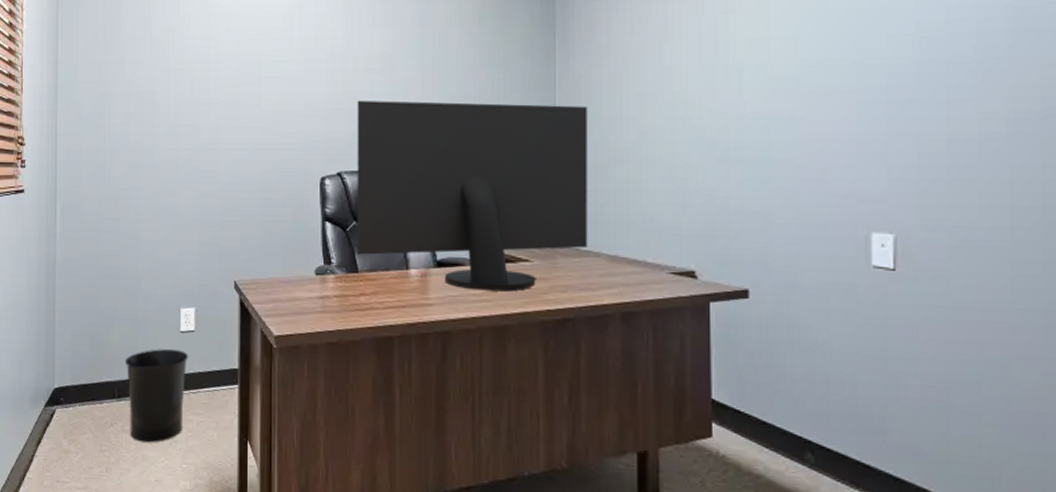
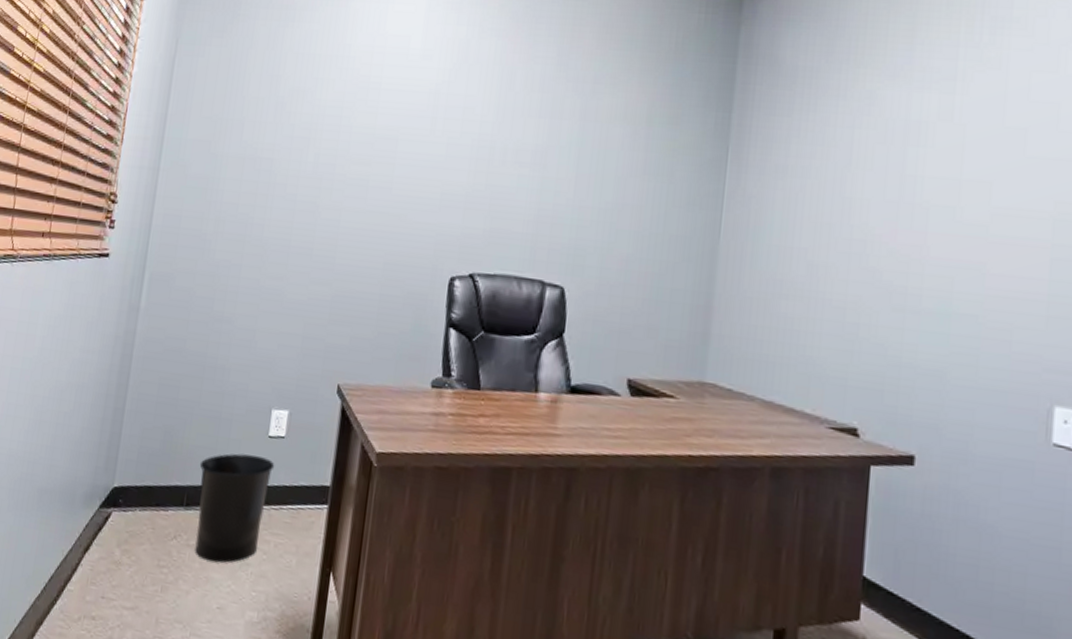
computer monitor: present [357,100,588,292] -> none [481,195,756,430]

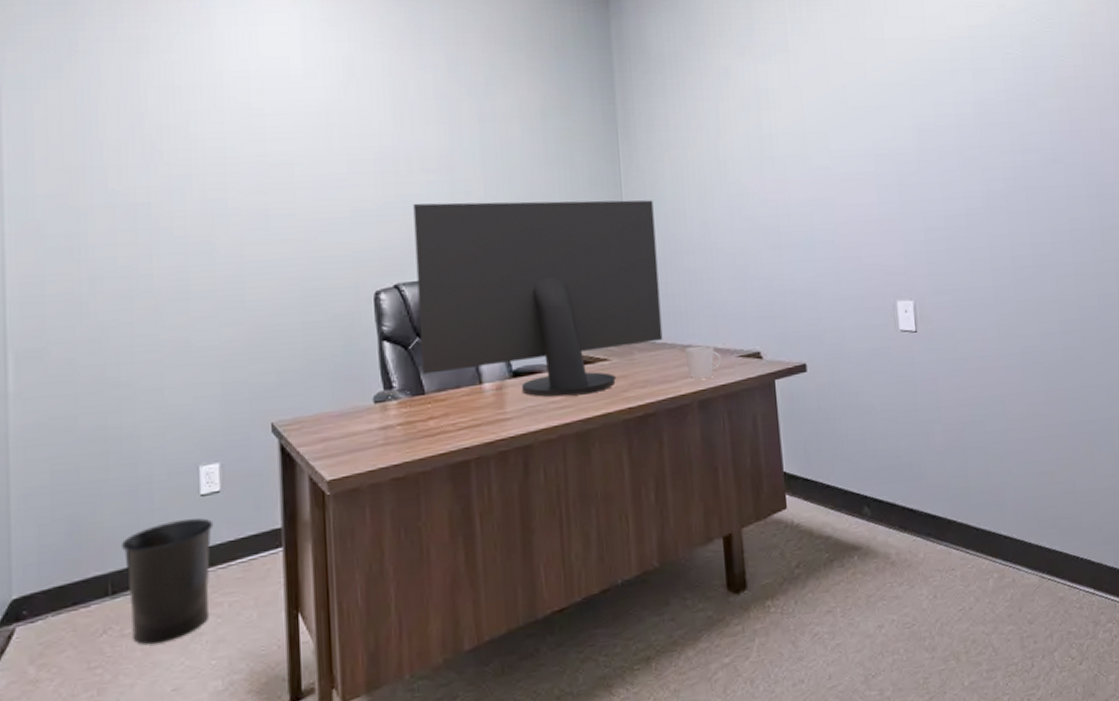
computer monitor: none [481,195,756,430] -> present [413,200,663,398]
cup: none [764,403,809,445] -> present [684,345,722,380]

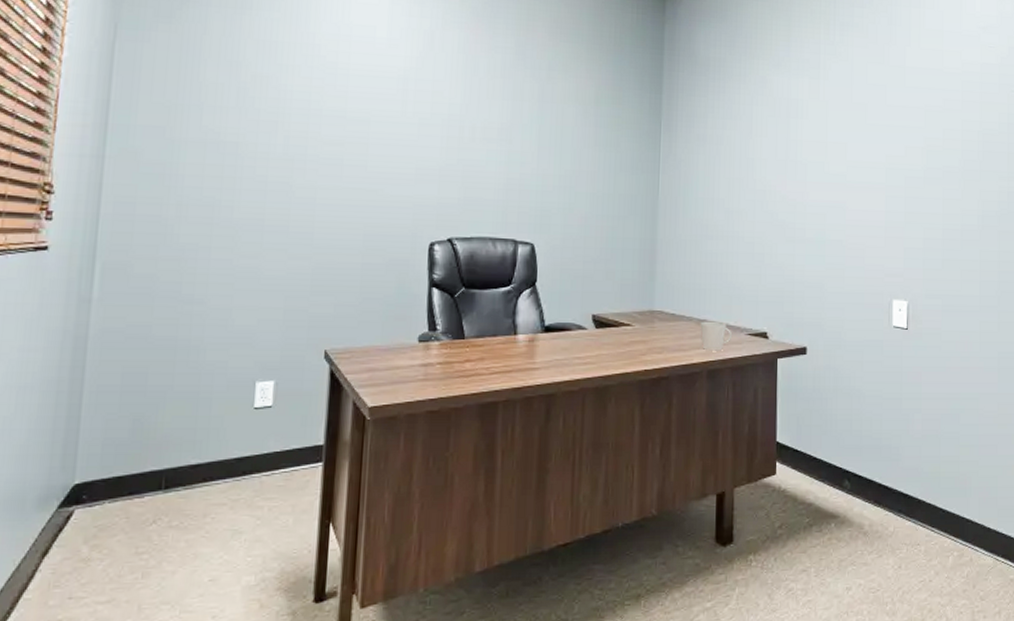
waste bin: present [120,518,214,644] -> none [177,429,263,536]
computer monitor: present [413,200,663,398] -> none [464,168,686,354]

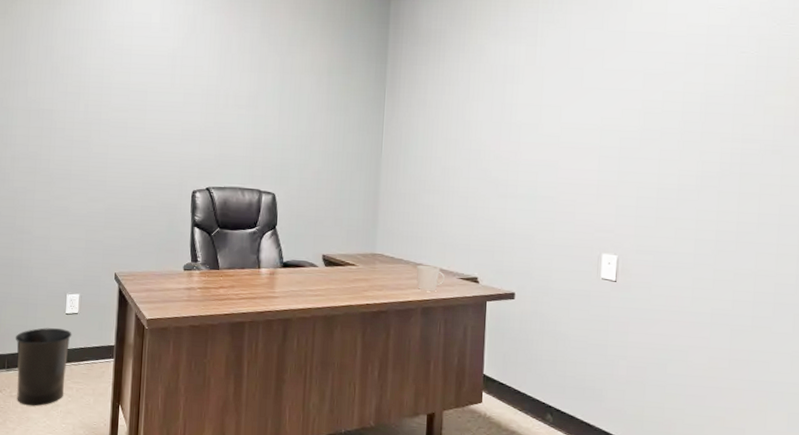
waste bin: none [177,429,263,536] -> present [15,328,72,406]

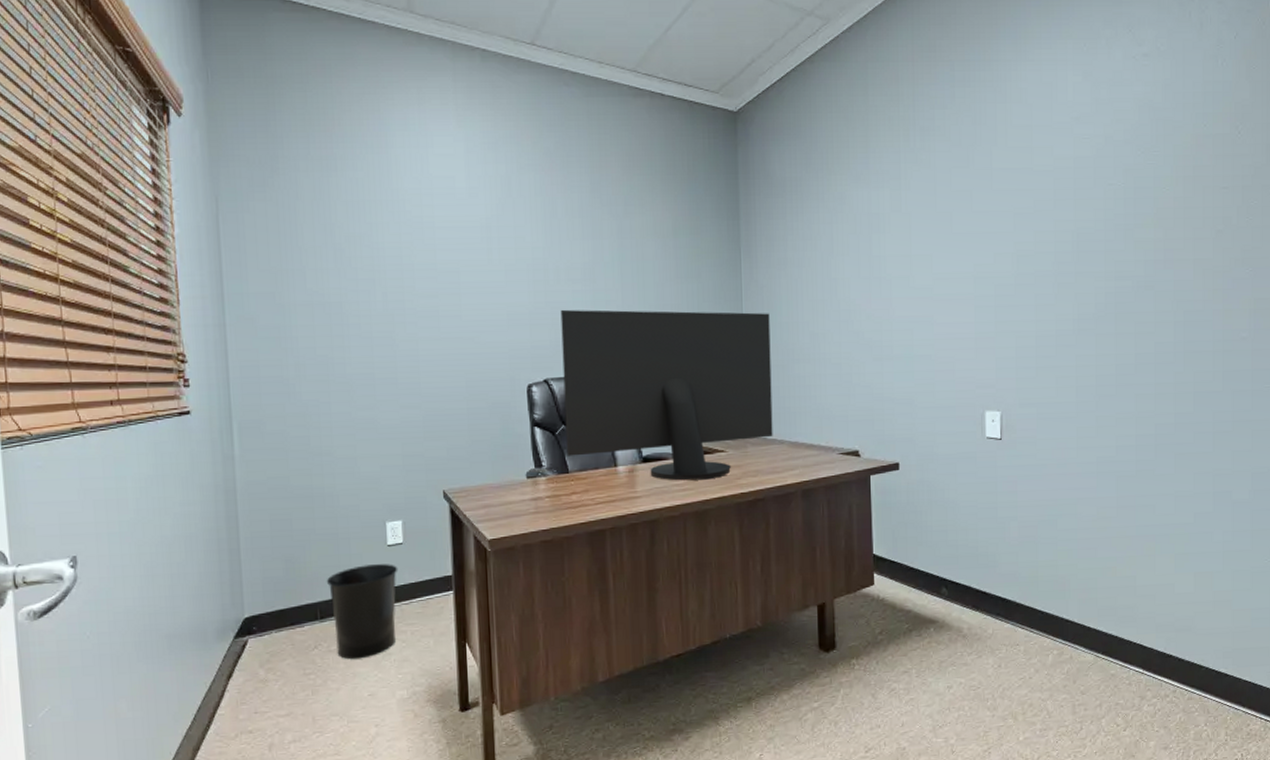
computer monitor: none [219,129,406,289] -> present [560,309,773,481]
cup: present [416,265,446,292] -> none [792,442,825,472]

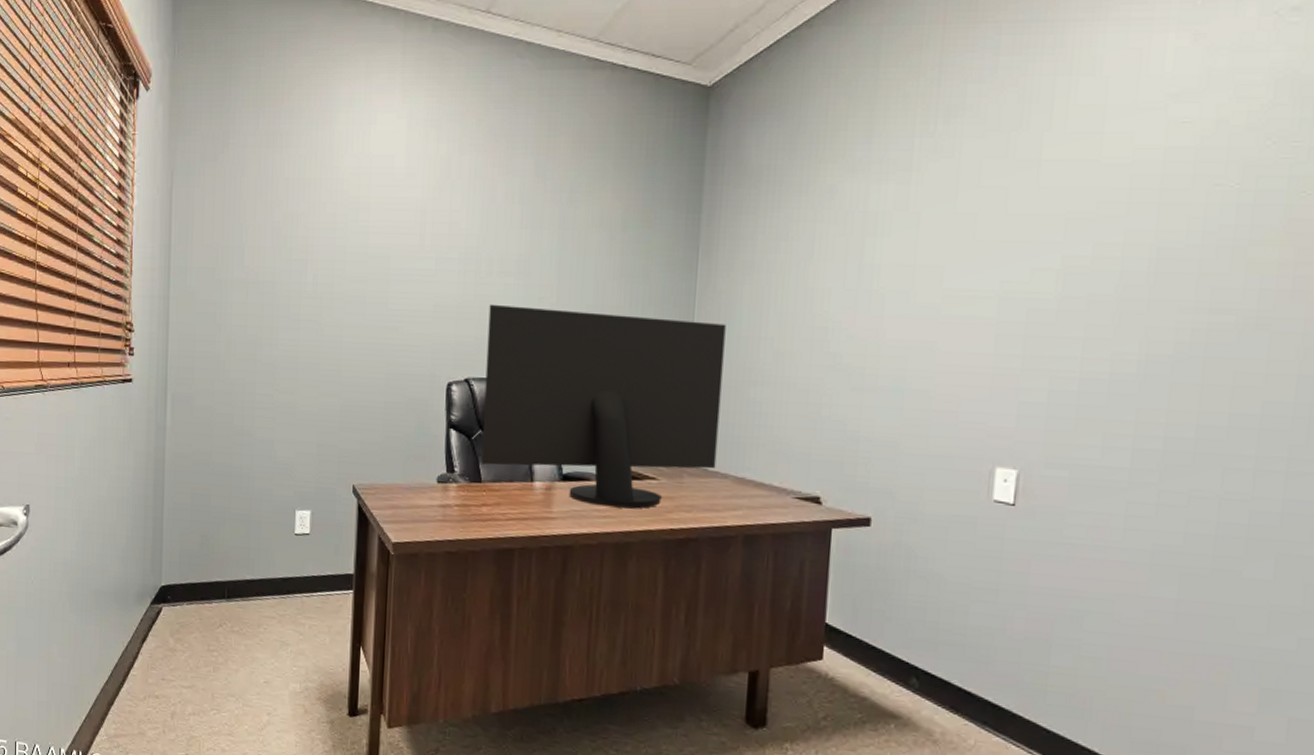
waste bin: present [326,564,398,659] -> none [235,550,303,644]

